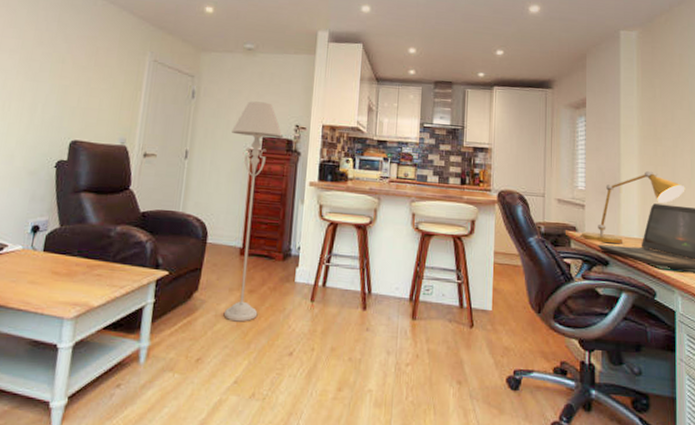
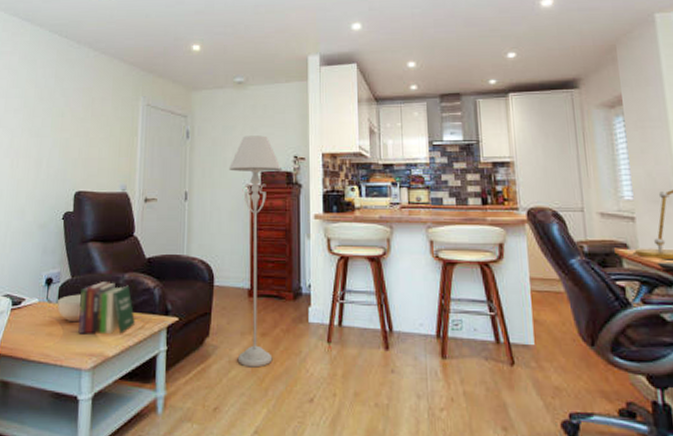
bowl: none [42,243,70,272] -> present [57,294,82,323]
books: none [63,231,125,285] -> present [78,280,136,335]

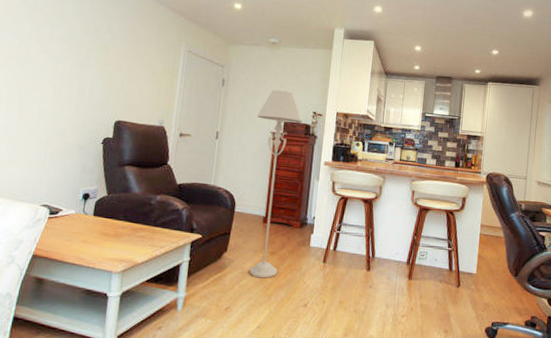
bowl: present [57,294,82,323] -> none [92,209,116,233]
books: present [78,280,136,335] -> none [111,200,164,245]

